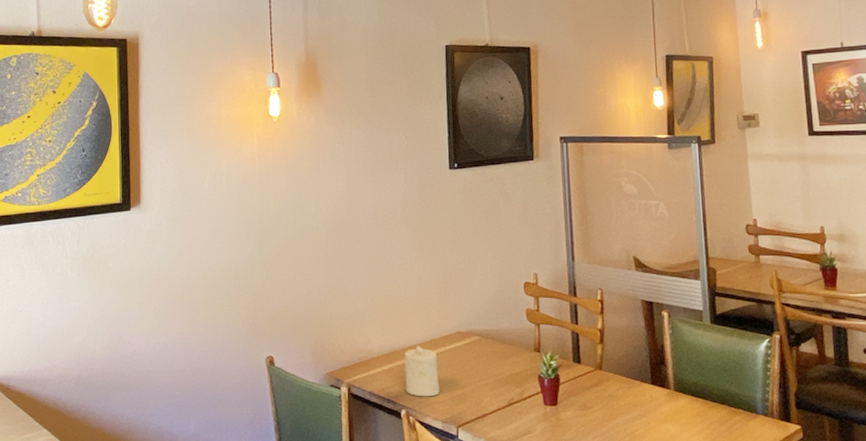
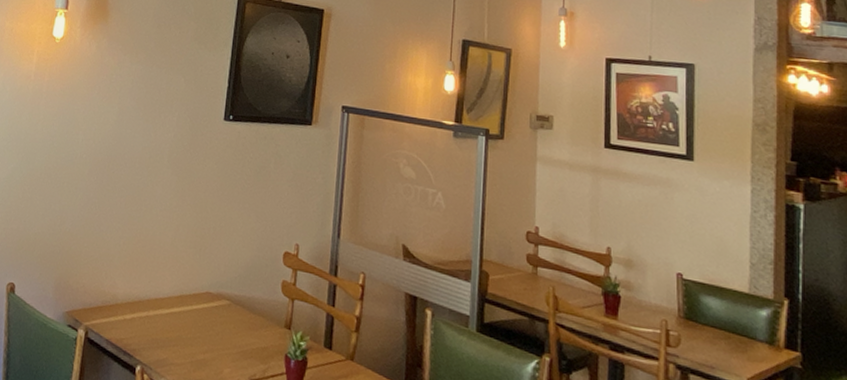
candle: present [404,345,439,397] -> none [144,298,183,357]

